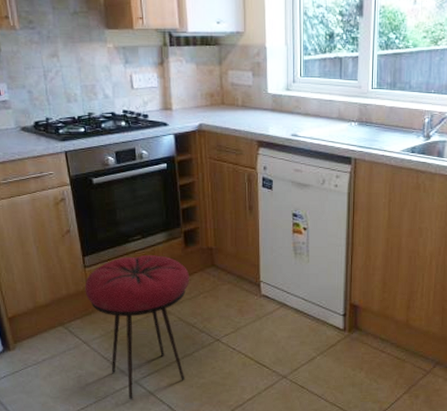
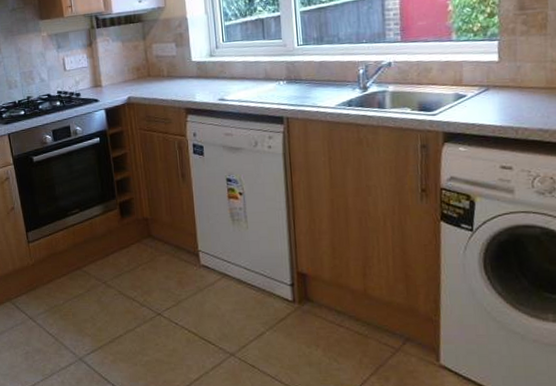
stool: present [85,254,190,399] -> none [29,227,129,377]

